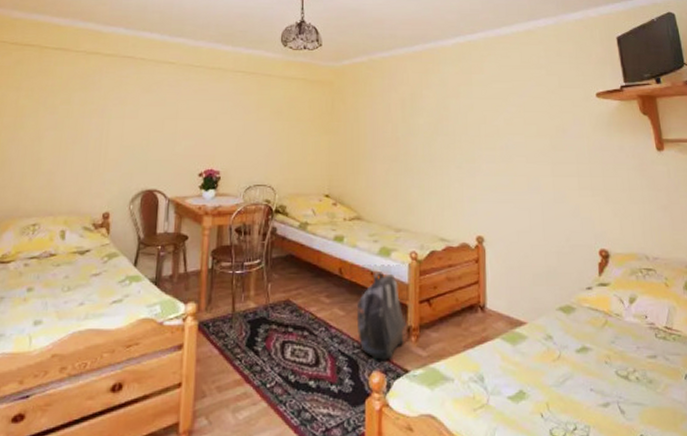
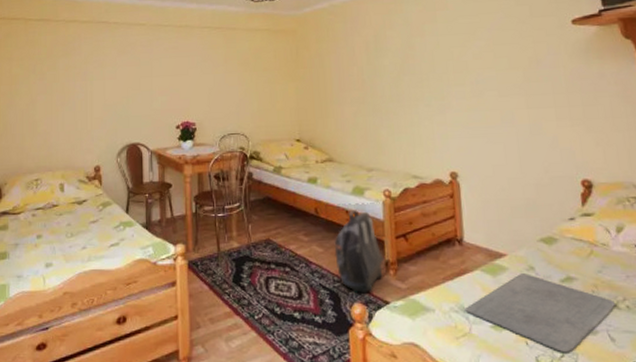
bath mat: none [483,343,626,426] -> present [465,273,615,353]

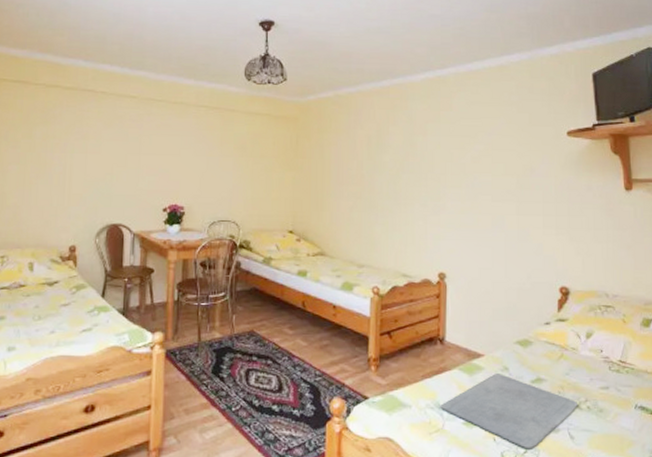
backpack: present [334,210,385,294] -> none [318,305,367,389]

